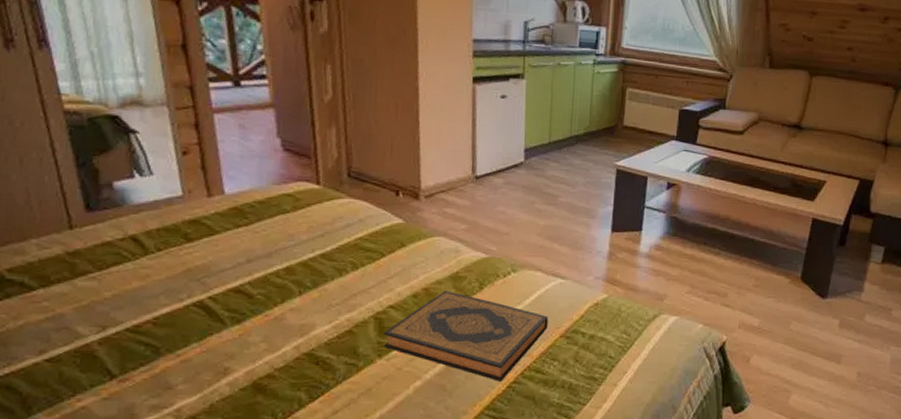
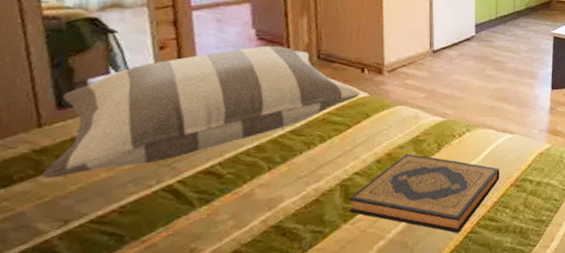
pillow: none [76,158,395,283] -> present [41,46,361,179]

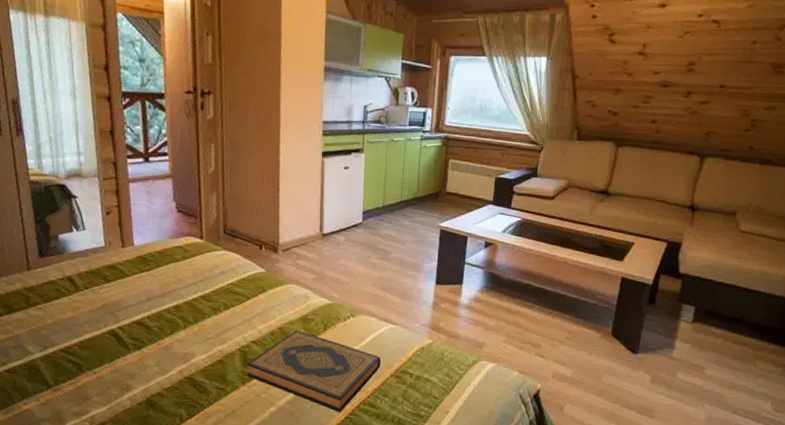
pillow: present [41,46,361,179] -> none [30,218,259,312]

